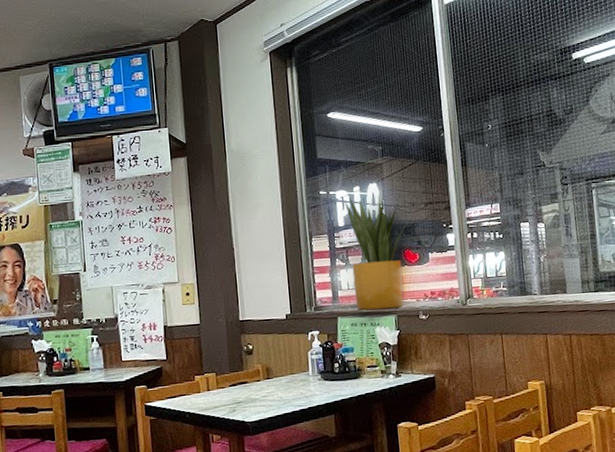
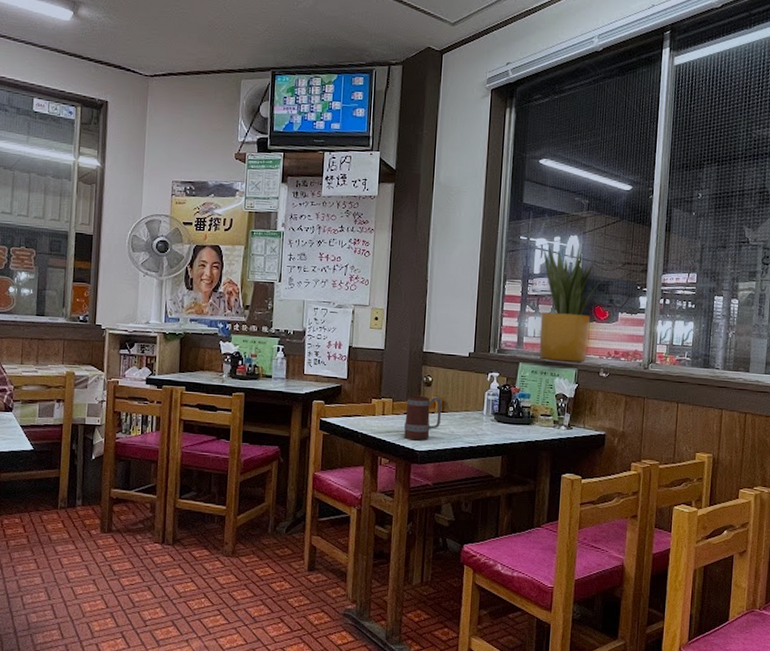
beer mug: none [230,364,267,412] -> present [404,395,443,441]

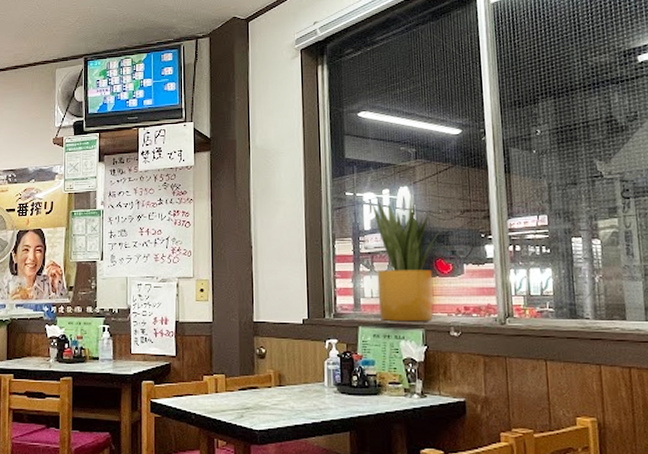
beer mug: present [404,395,443,441] -> none [240,369,279,419]

